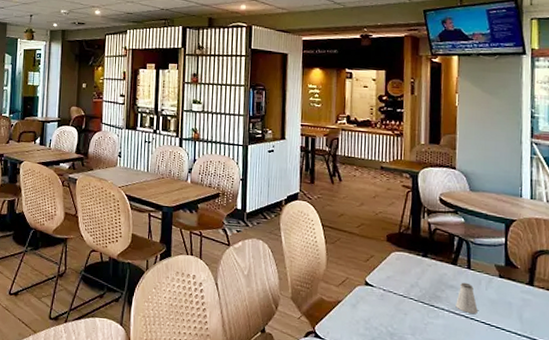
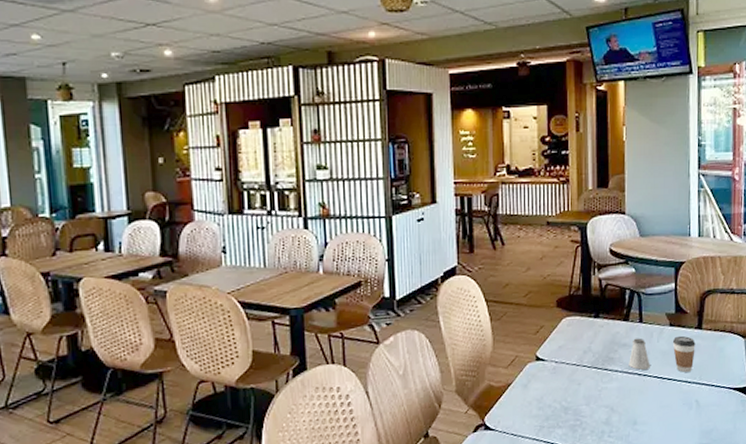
coffee cup: none [501,288,526,326] -> present [672,335,696,373]

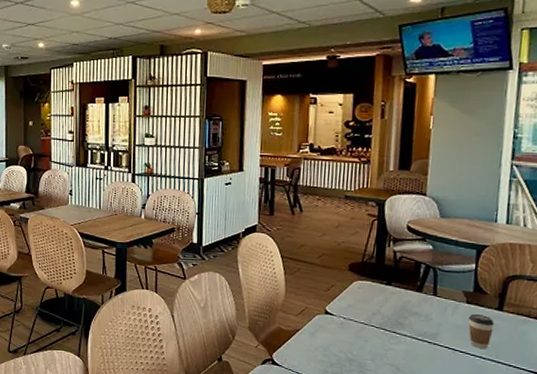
saltshaker: present [629,338,650,370] -> none [418,309,442,339]

